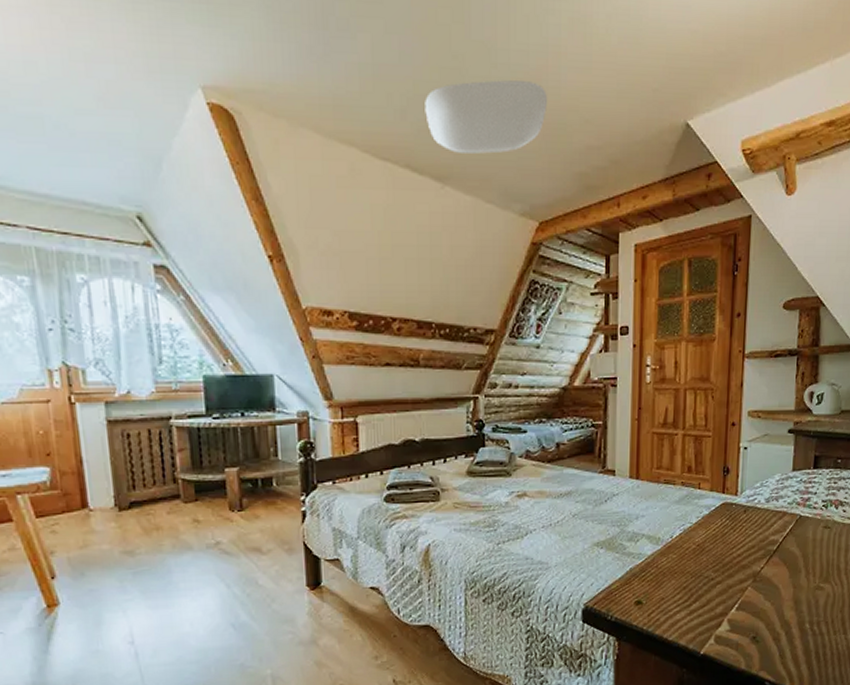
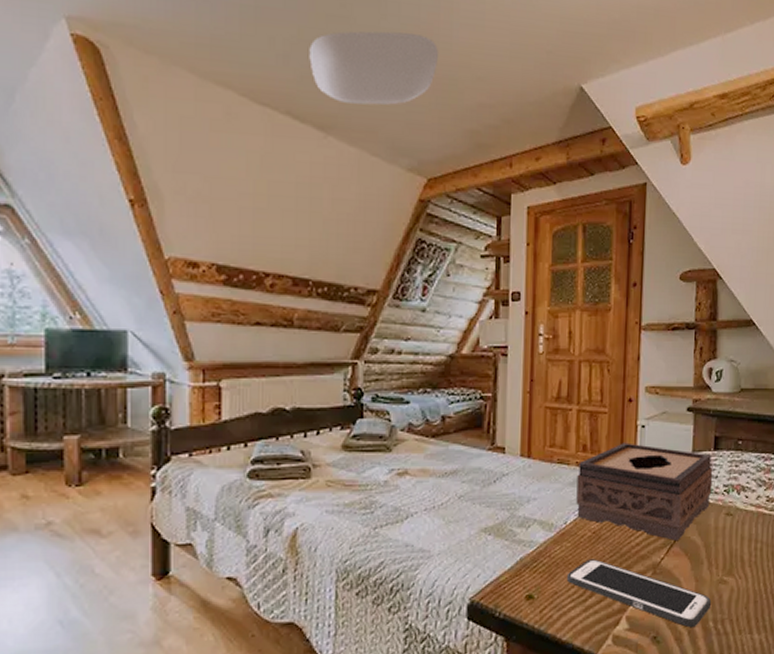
cell phone: none [672,569,808,629] -> present [566,559,712,628]
tissue box: none [681,463,812,553] -> present [576,443,713,542]

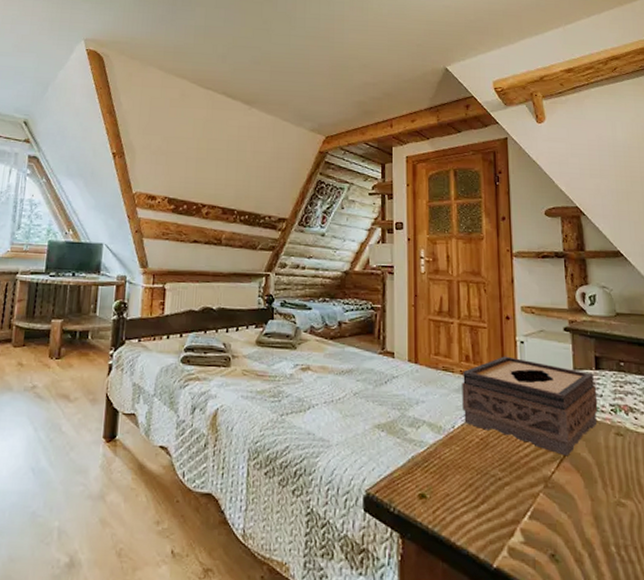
ceiling lamp: present [309,31,438,105] -> none [240,37,333,86]
cell phone: present [566,559,712,628] -> none [457,465,611,551]

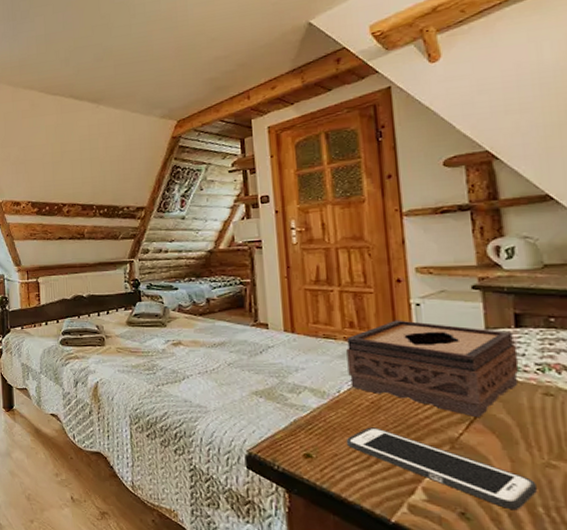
cell phone: none [457,465,611,551] -> present [346,427,538,511]

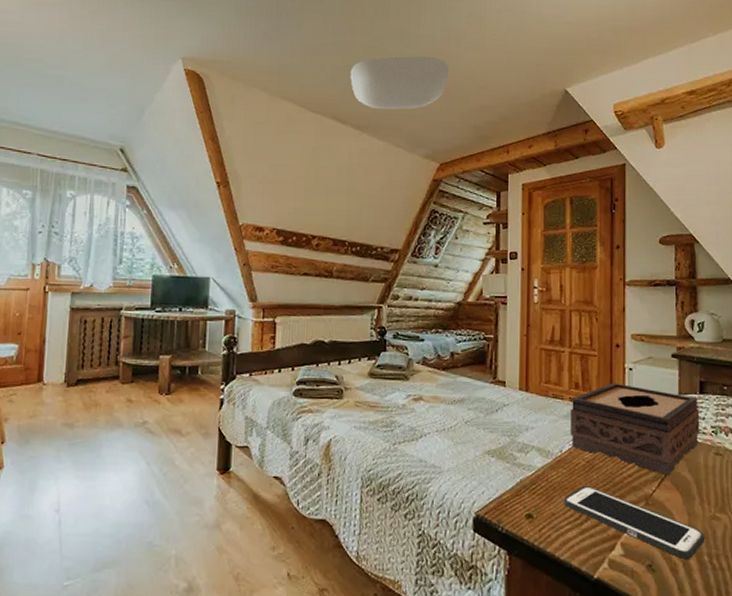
ceiling lamp: none [82,20,178,81] -> present [350,56,448,110]

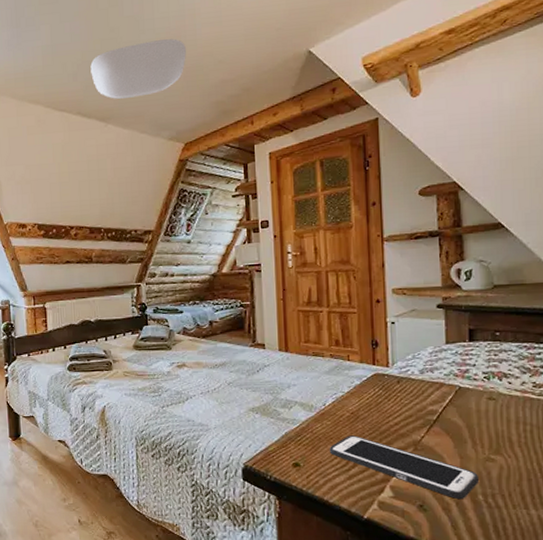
tissue box: present [570,383,700,476] -> none [332,337,471,422]

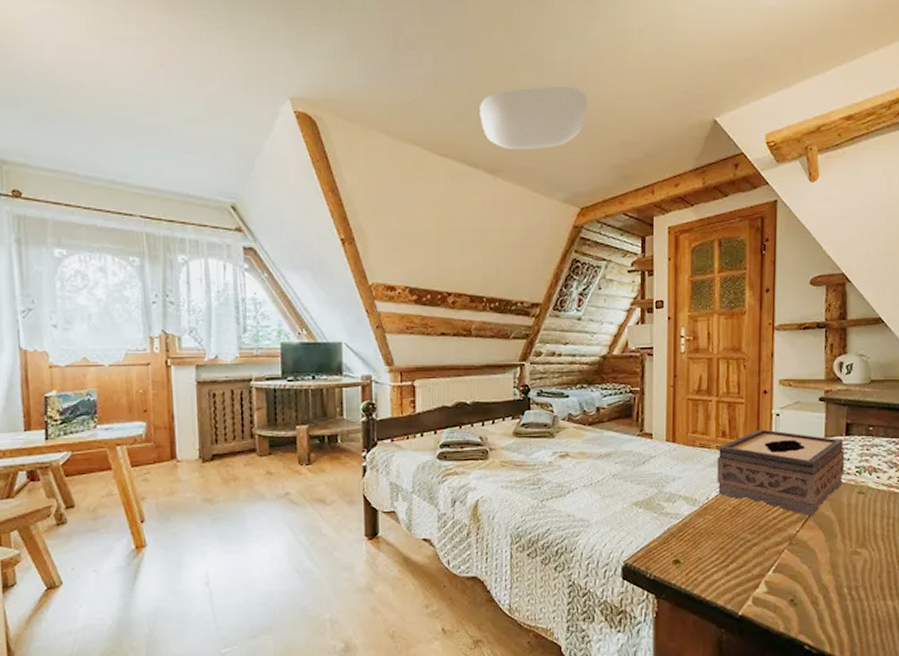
cell phone: present [329,435,480,500] -> none [709,530,846,593]
tissue box: none [332,337,471,422] -> present [717,429,845,516]

